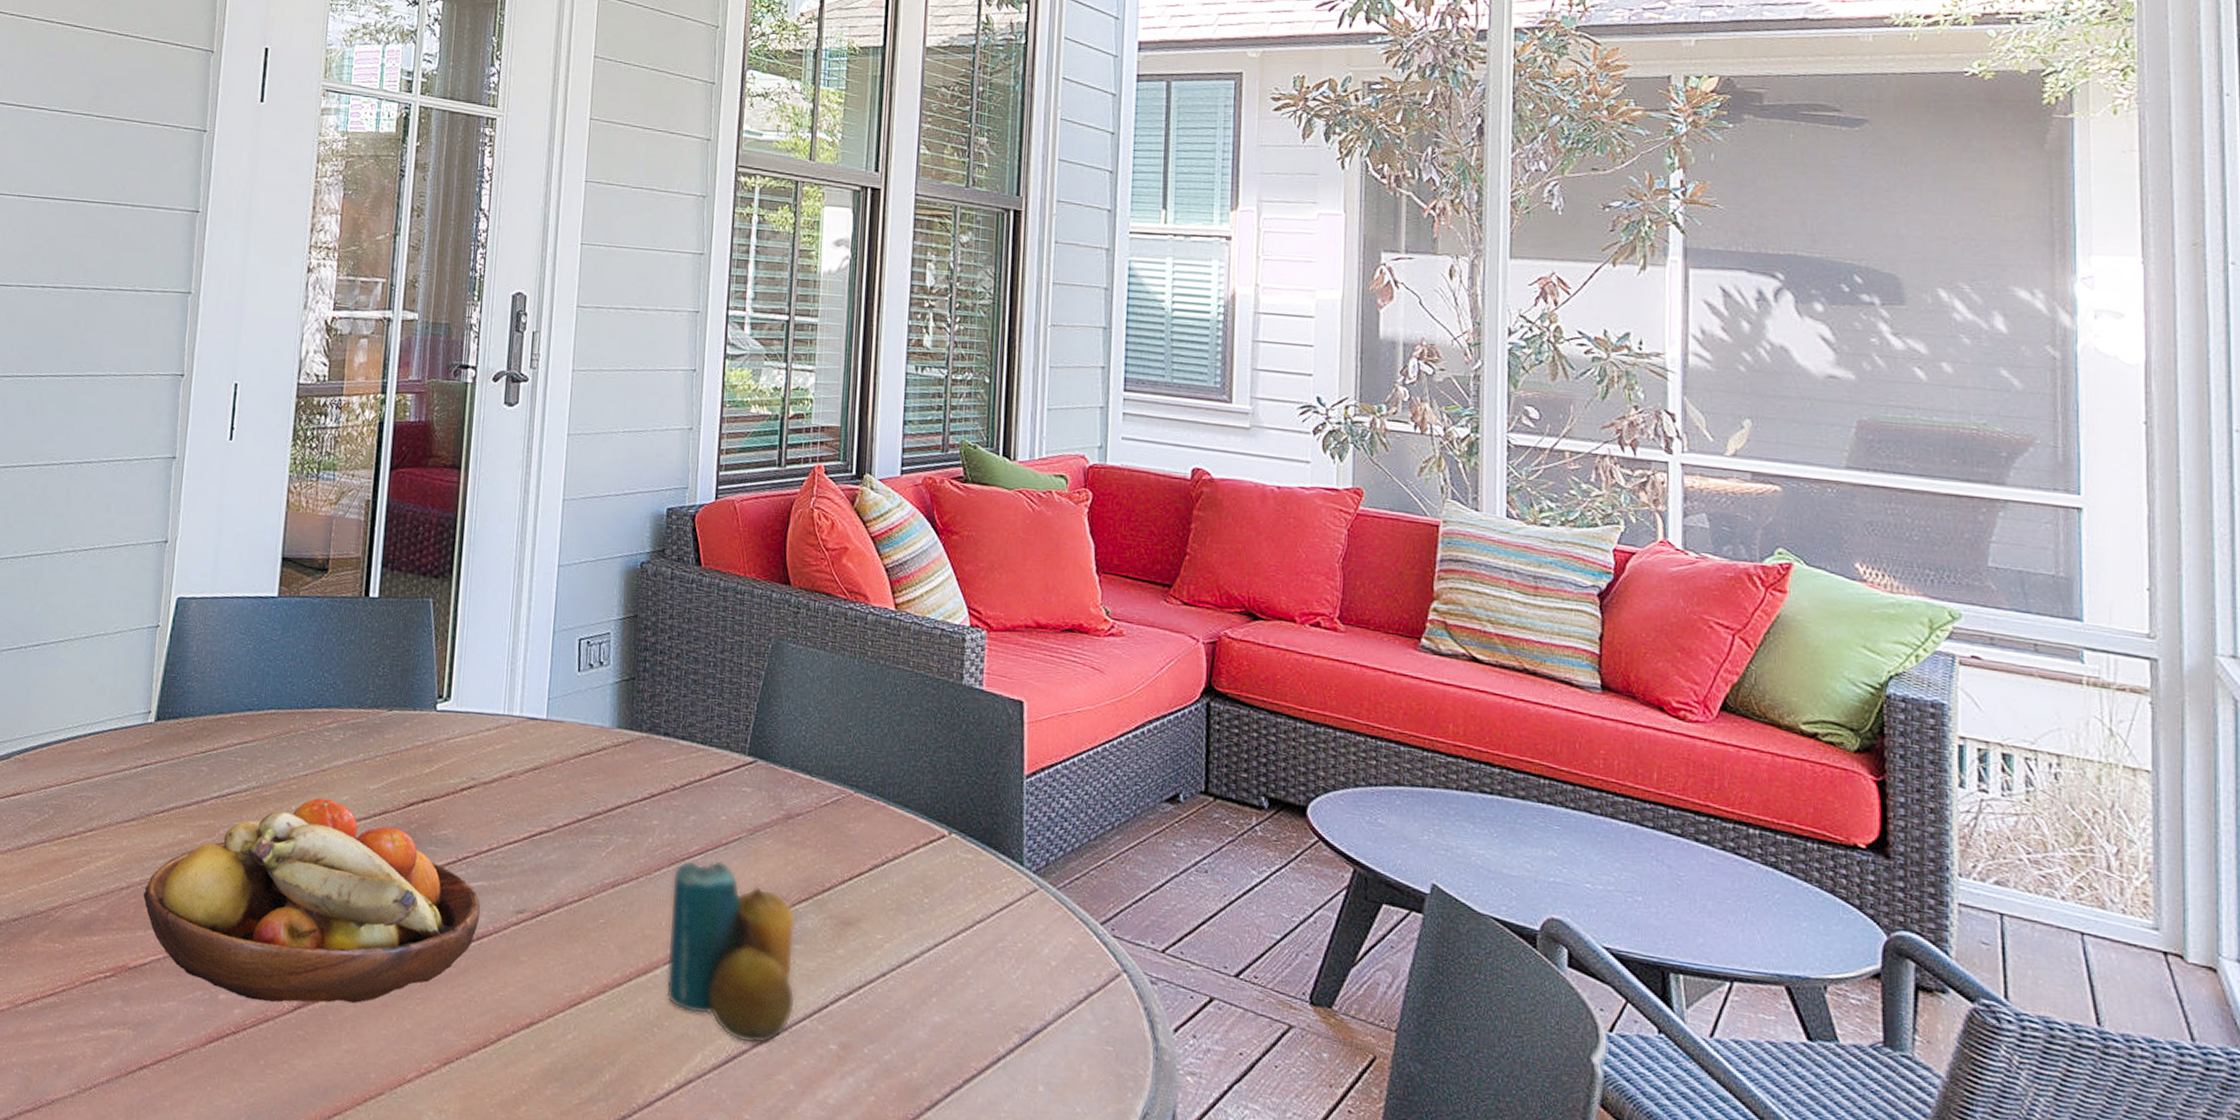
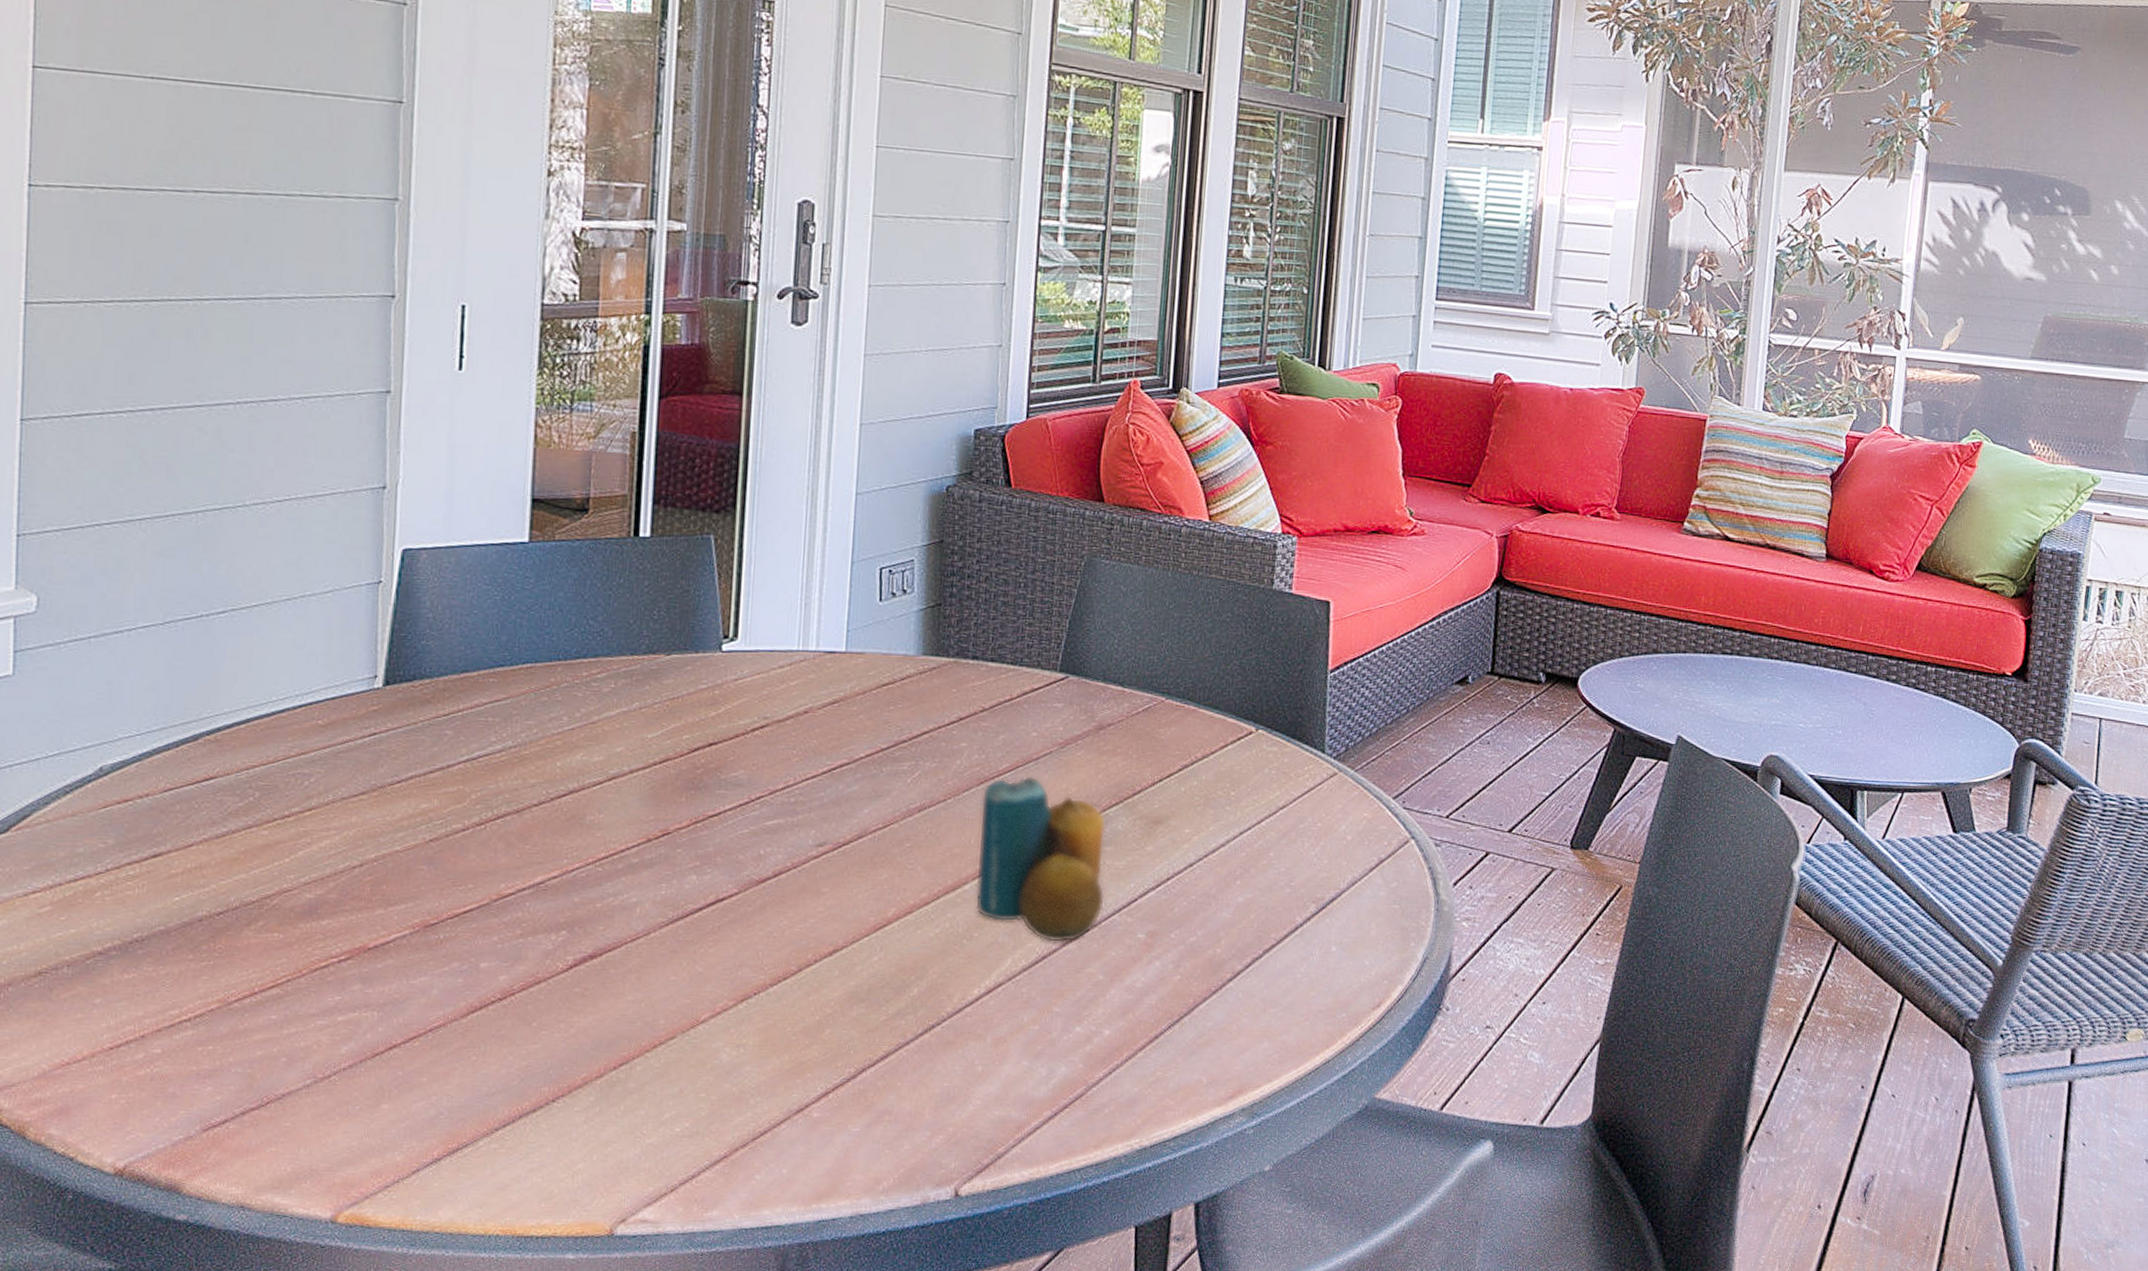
fruit bowl: present [143,797,481,1004] -> none [381,751,778,964]

